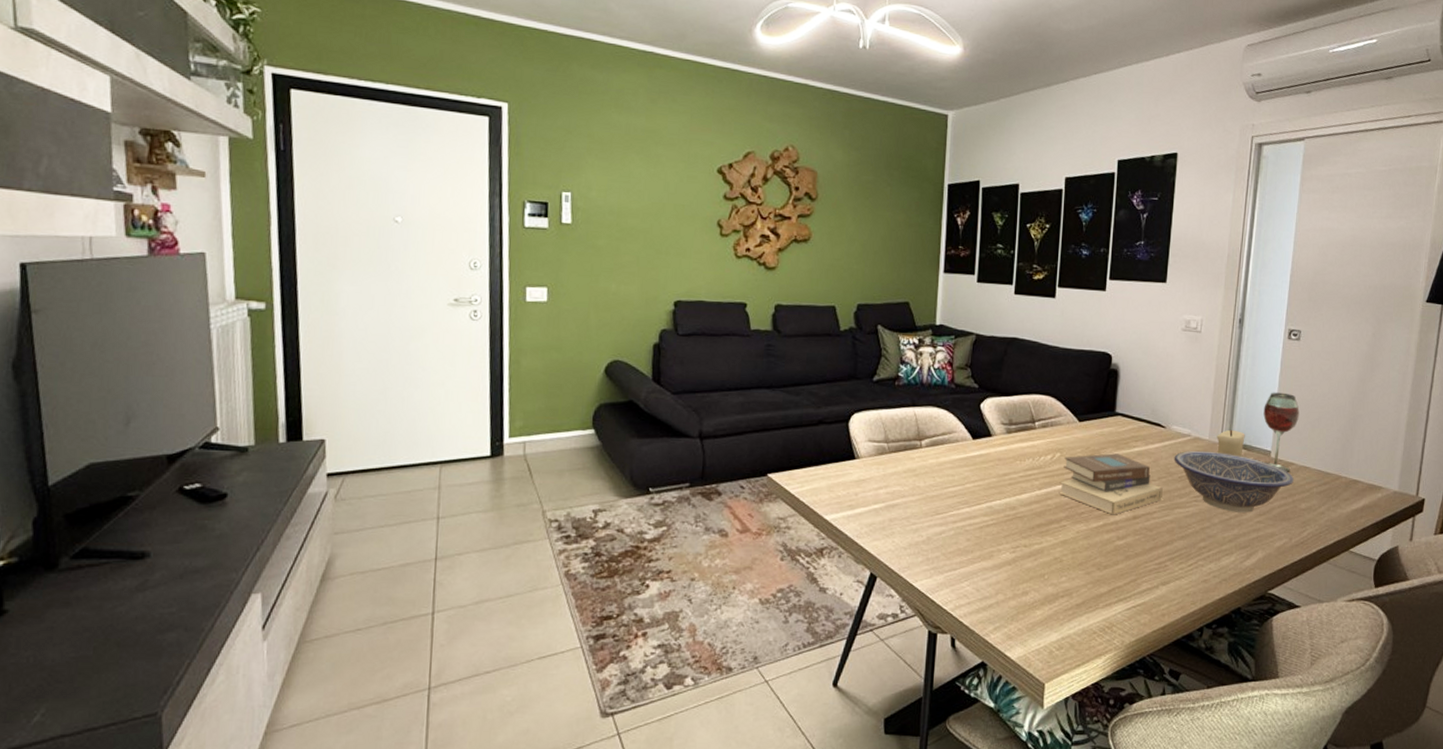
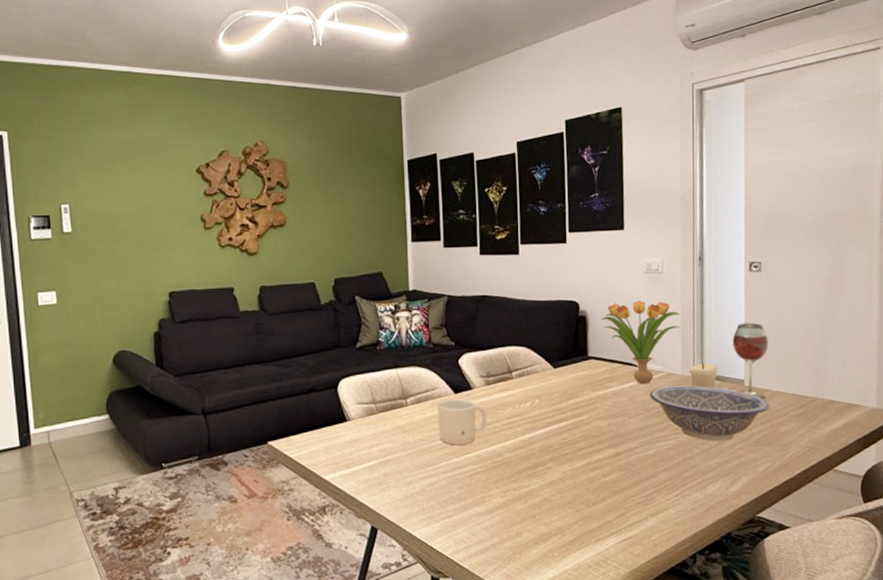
mug: none [951,445,1005,495] -> present [437,399,487,446]
books: present [1059,453,1163,515] -> none [541,395,642,454]
flower arrangement: none [1132,358,1214,446] -> present [601,300,681,383]

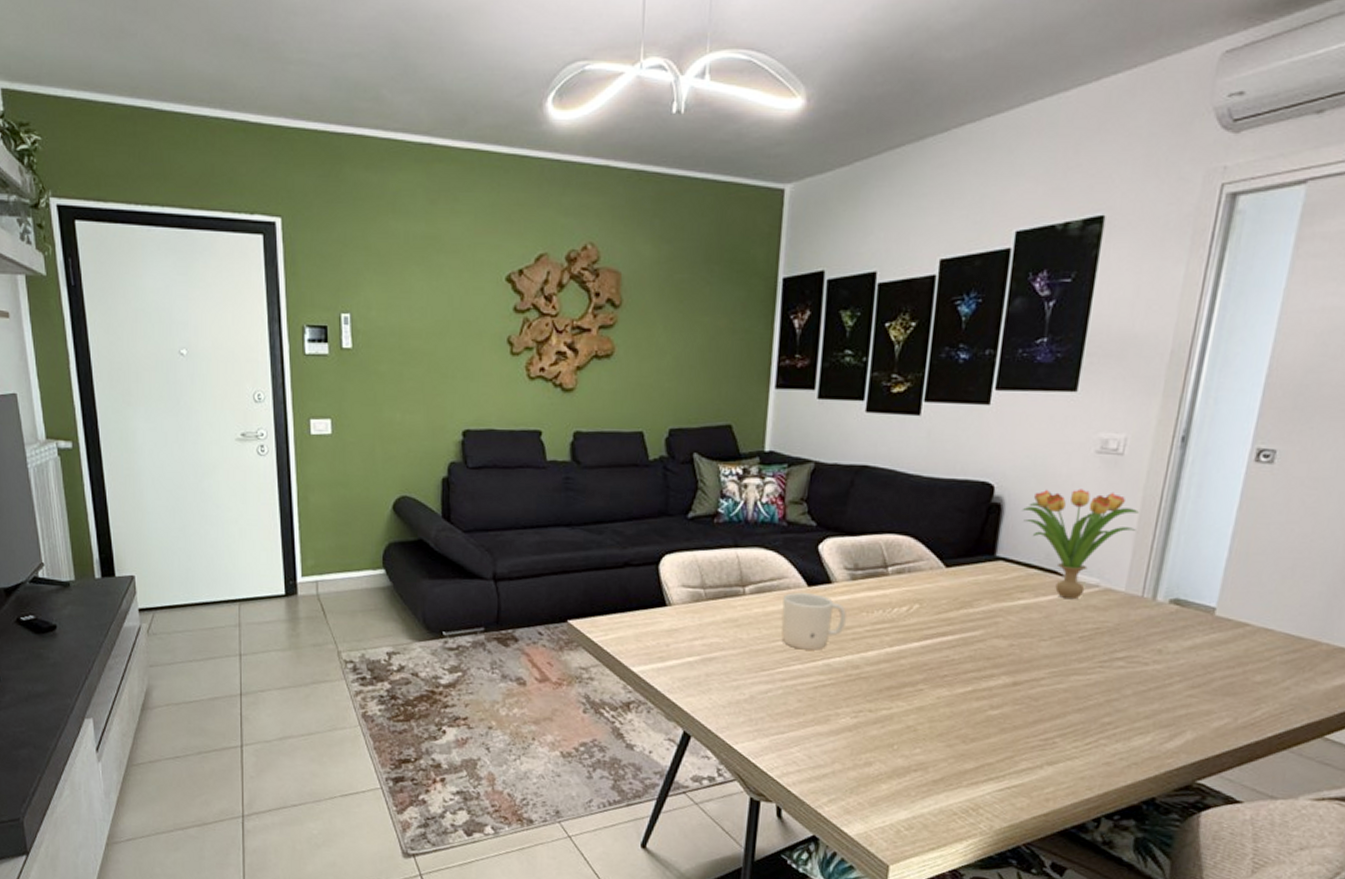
decorative bowl: present [649,385,770,442] -> none [1073,605,1247,684]
candle: present [689,362,717,388] -> none [1136,579,1179,614]
wineglass: present [732,323,769,399] -> none [1206,532,1264,635]

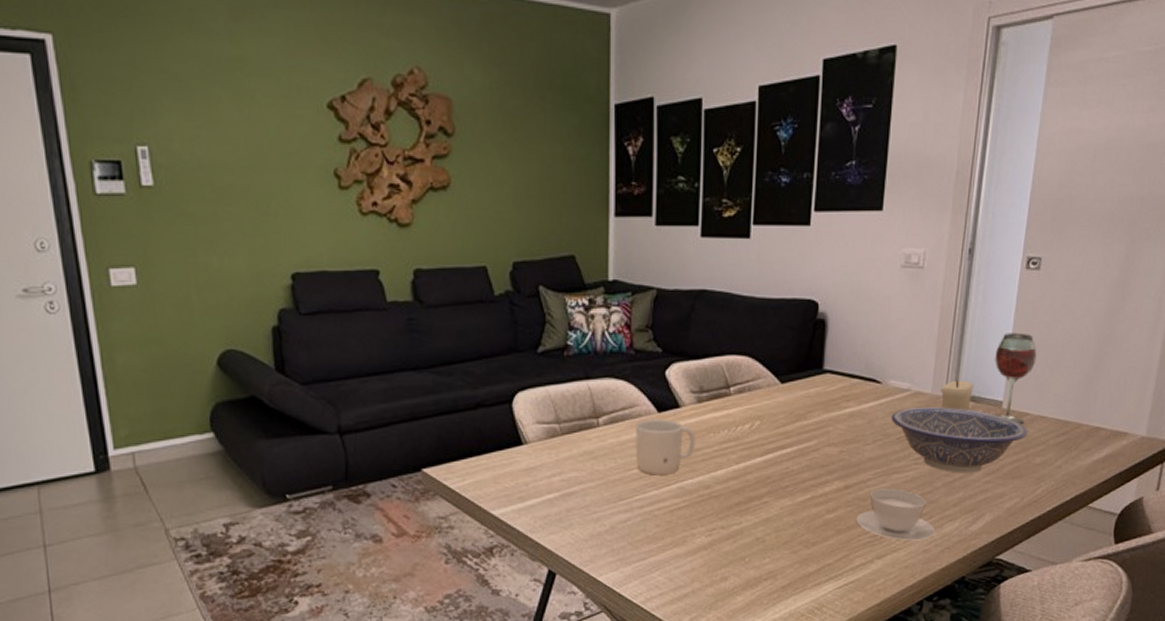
flower arrangement: present [1021,489,1139,598] -> none [843,301,938,403]
teacup: none [1024,688,1121,752] -> present [856,487,935,541]
decorative bowl: none [1073,605,1247,684] -> present [891,406,1028,473]
candle: none [1136,579,1179,614] -> present [940,380,974,411]
wineglass: none [1206,532,1264,635] -> present [995,333,1037,424]

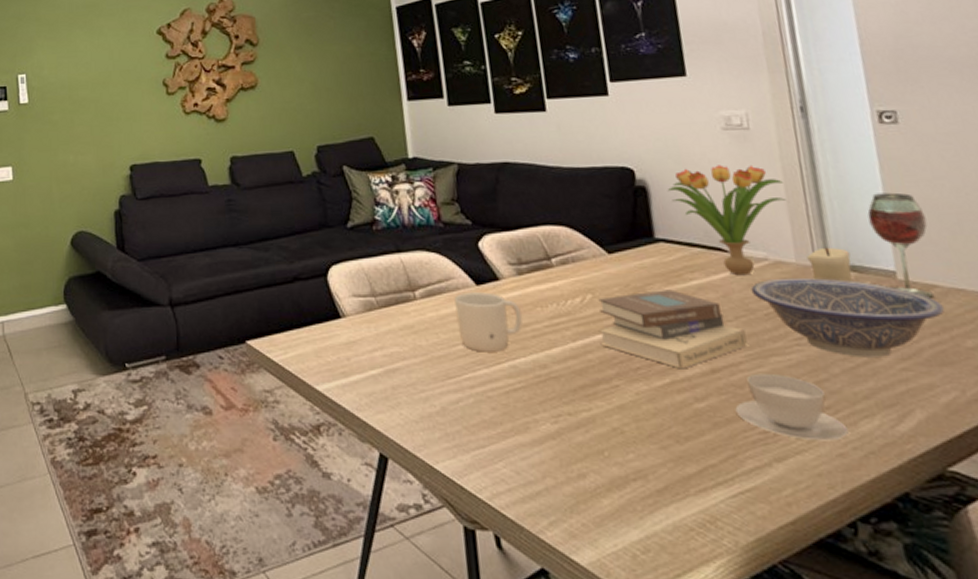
books: none [759,417,878,487] -> present [598,289,748,369]
flower arrangement: none [843,301,938,403] -> present [667,165,786,275]

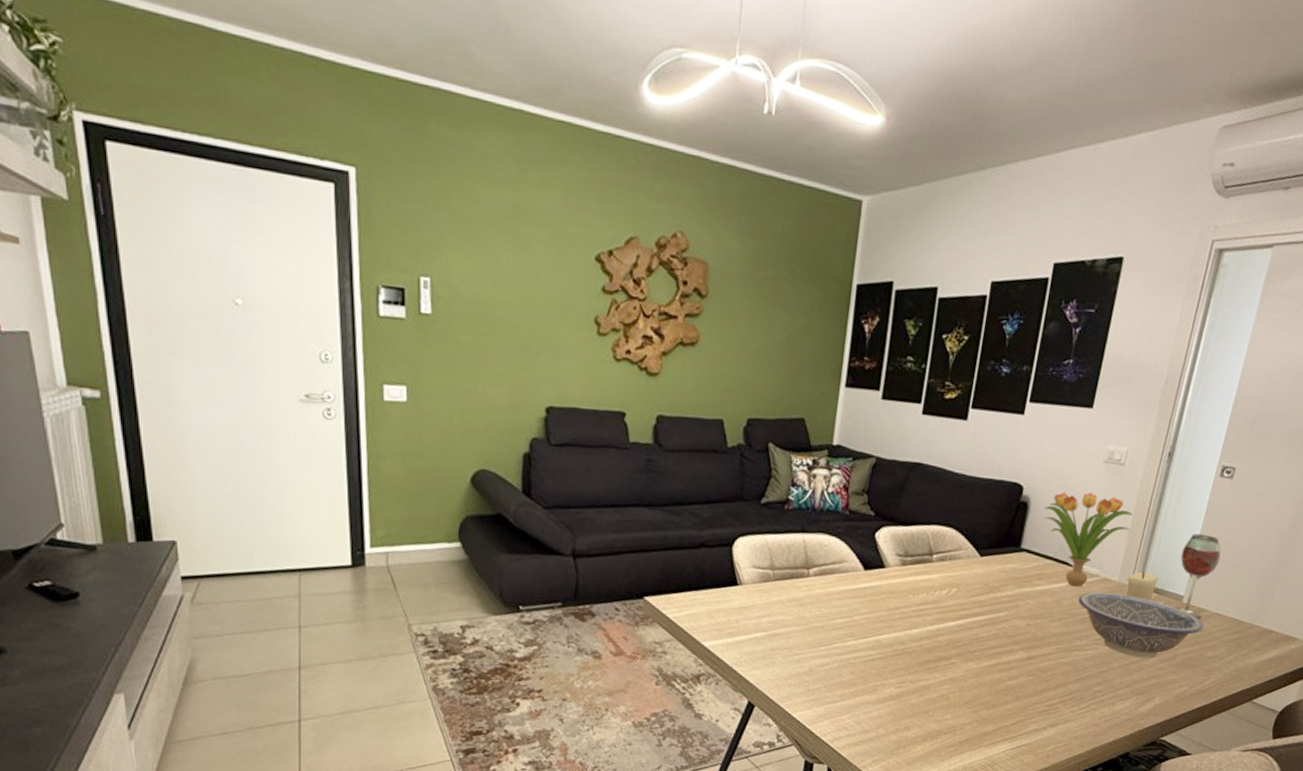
mug: present [454,292,523,352] -> none [839,575,897,628]
books: present [598,289,748,369] -> none [951,591,1063,655]
teacup: present [735,373,849,441] -> none [1035,662,1107,715]

